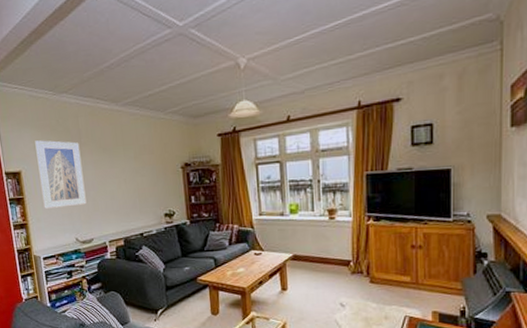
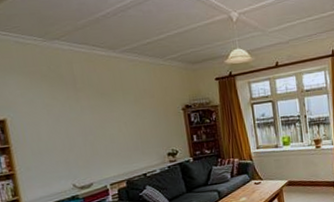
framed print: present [35,140,87,209] -> none [22,86,84,157]

